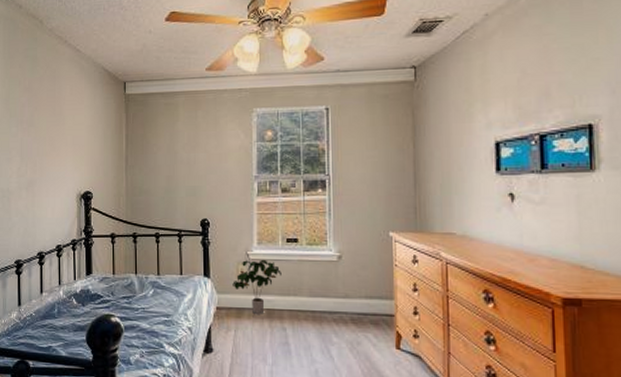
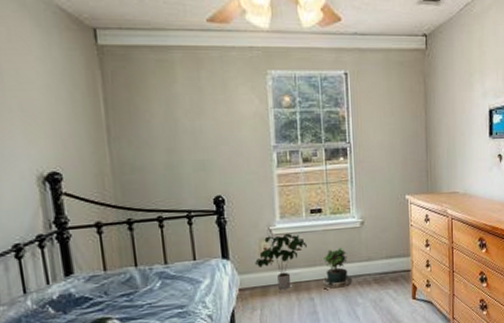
potted plant: none [296,280,328,322] -> present [323,248,353,290]

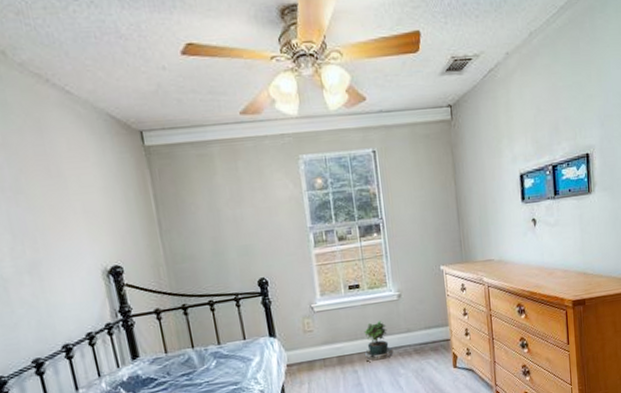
potted plant: present [255,233,307,291] -> none [300,309,348,365]

